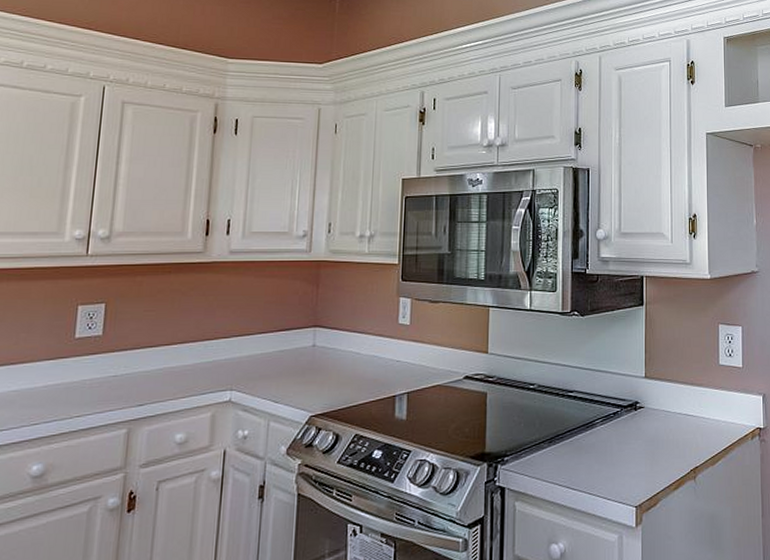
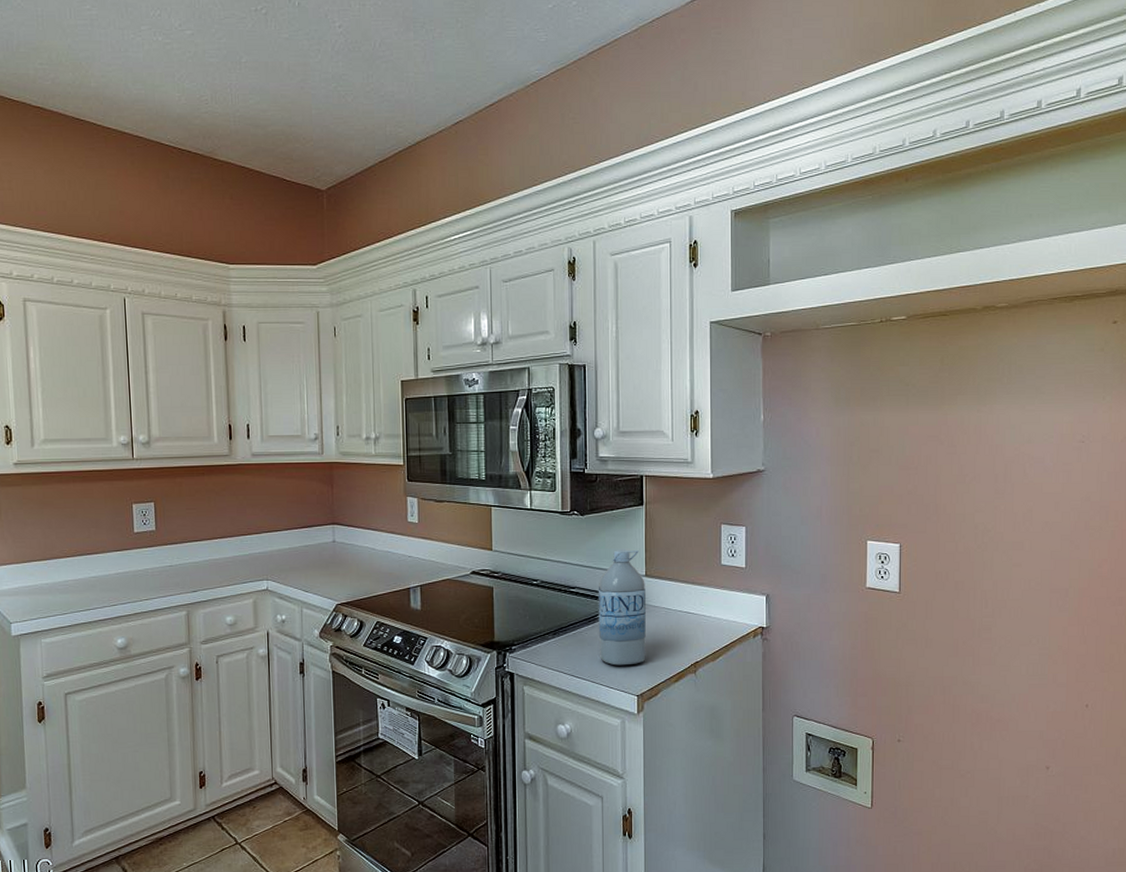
water bottle: none [596,351,645,475] -> present [598,550,646,666]

